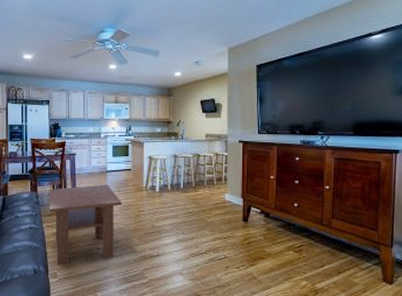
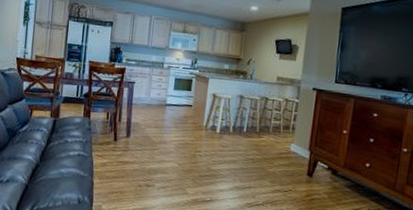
coffee table: present [49,184,122,265] -> none [100,116,179,198]

